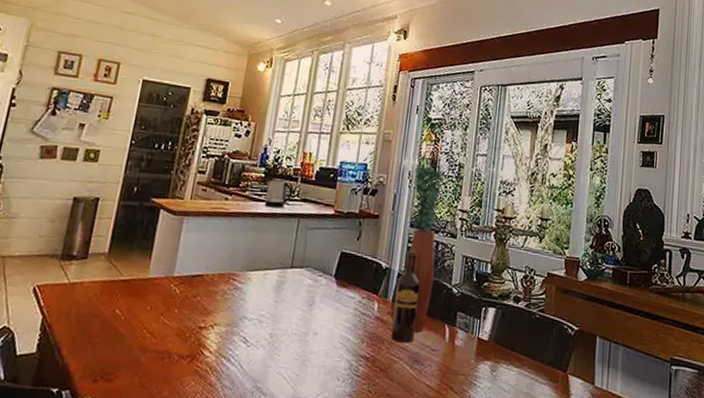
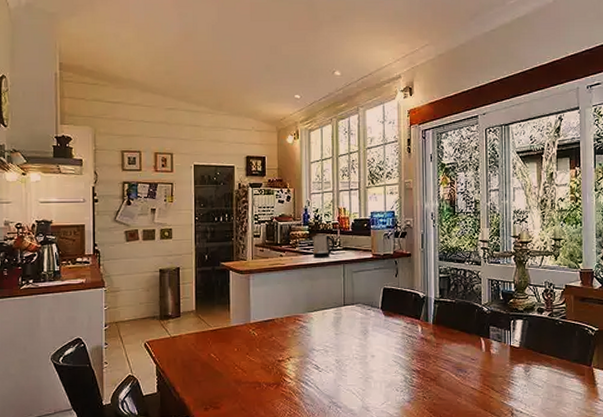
wine bottle: present [391,250,420,343] -> none [434,280,455,356]
vase: present [410,159,444,333] -> none [436,202,466,347]

